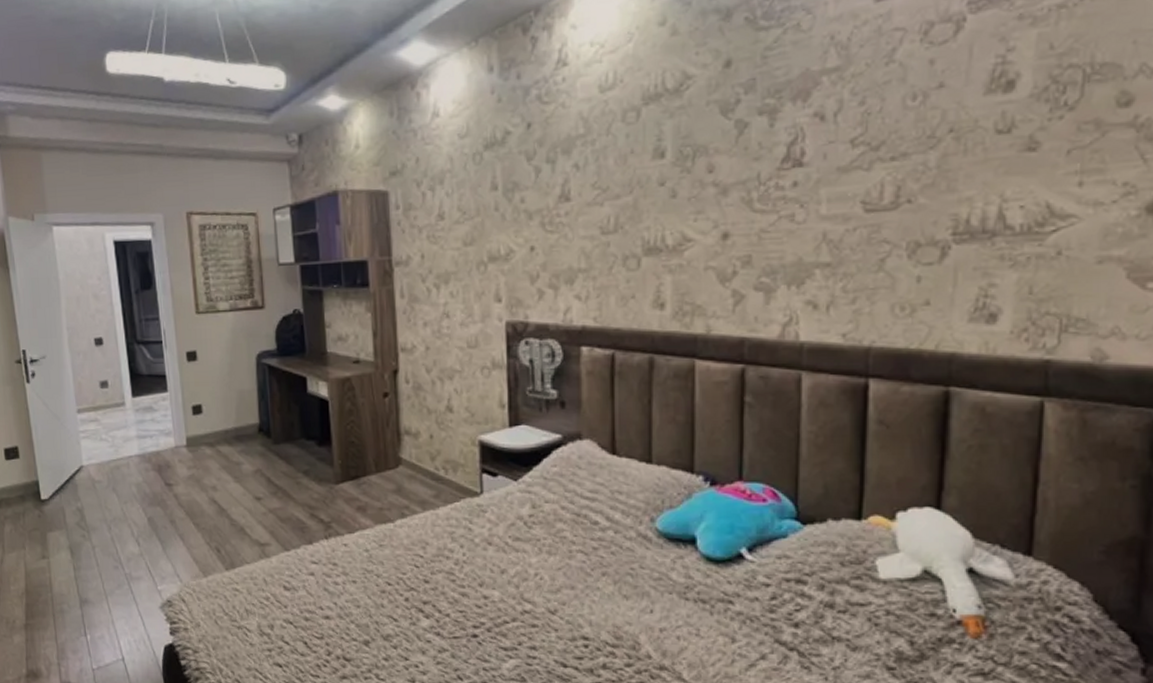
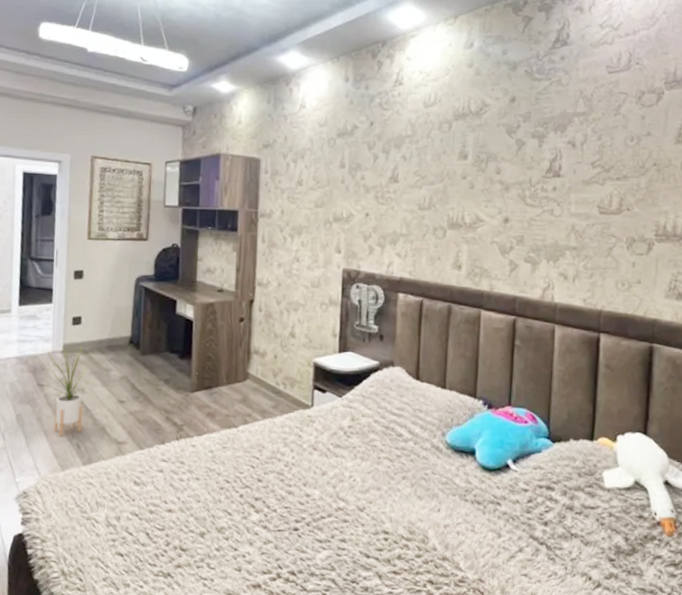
house plant: none [169,437,224,540] -> present [43,345,93,437]

